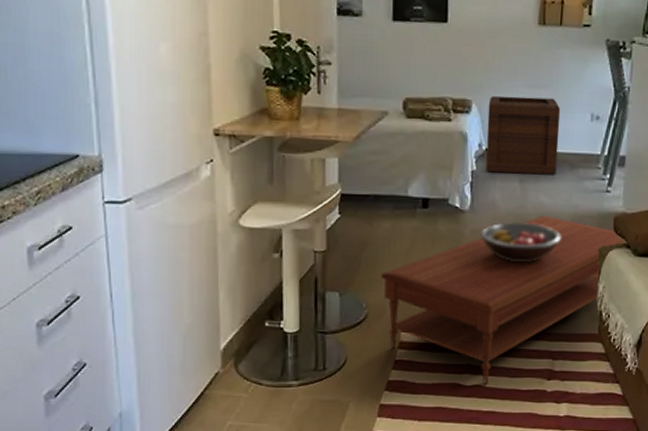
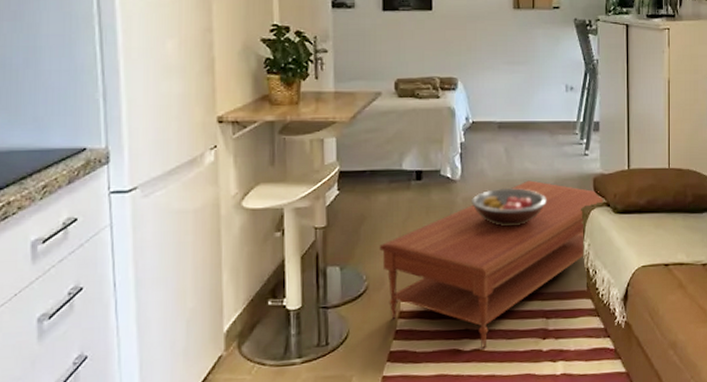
wooden crate: present [486,95,561,175] -> none [472,73,538,143]

